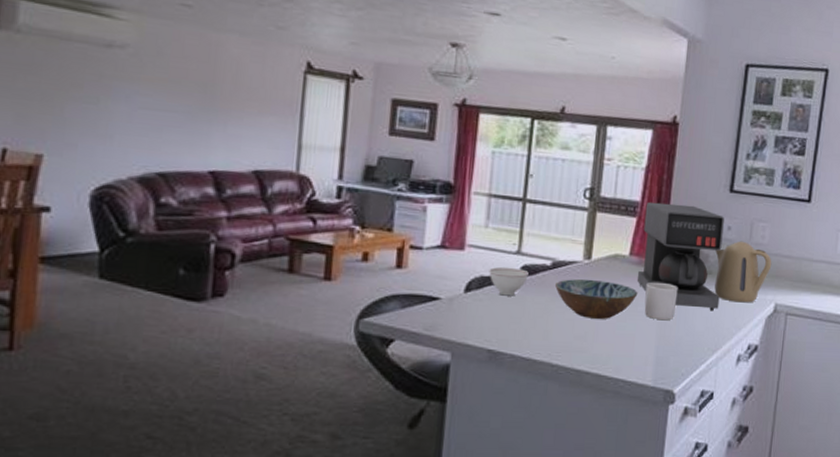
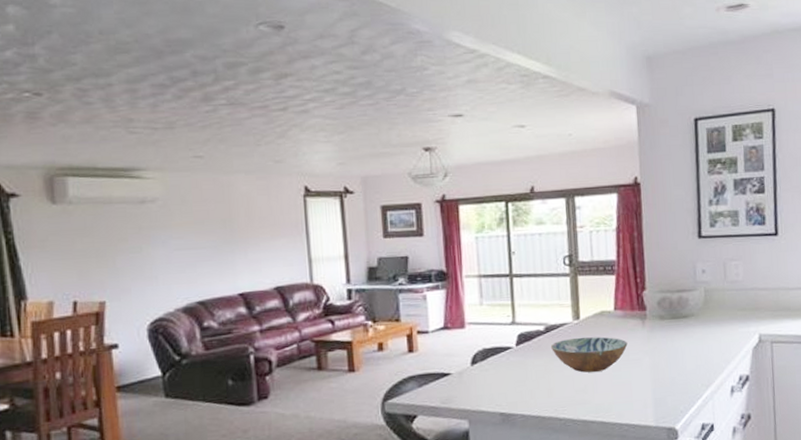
bowl: present [489,266,529,296] -> none [490,337,526,364]
coffee maker: present [636,201,724,311] -> none [622,256,706,350]
mug: present [644,282,678,321] -> none [634,330,666,365]
kettle: present [714,241,772,303] -> none [694,281,750,339]

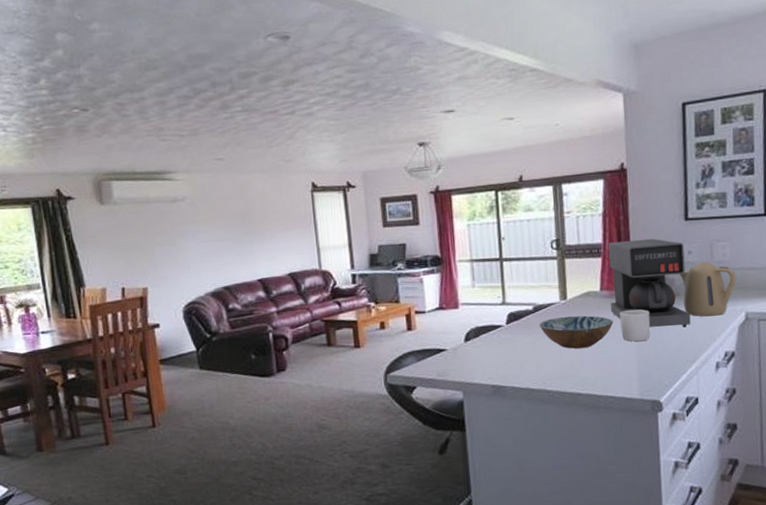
coffee maker: none [622,256,706,350] -> present [608,238,691,328]
mug: none [634,330,666,365] -> present [620,309,651,342]
kettle: none [694,281,750,339] -> present [680,261,737,317]

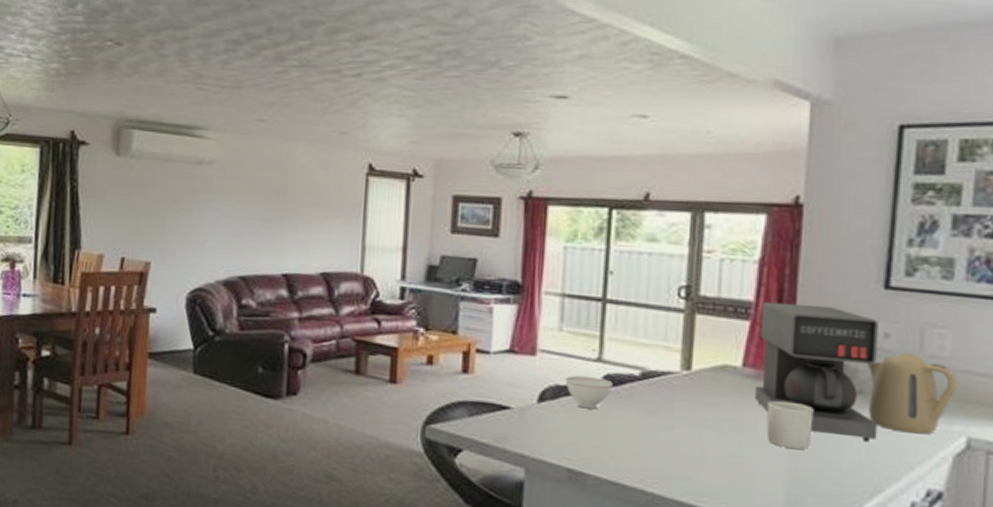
bowl: none [482,316,515,340] -> present [565,375,613,409]
bowl: present [538,315,613,349] -> none [645,392,757,443]

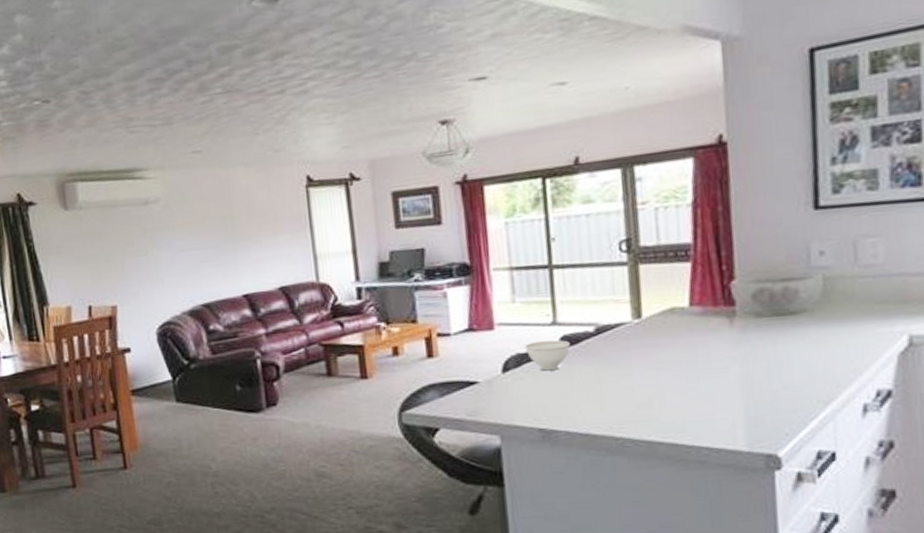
coffee maker: present [754,301,878,442] -> none [700,235,824,356]
mug: present [766,400,814,450] -> none [718,330,764,375]
kettle: present [867,352,959,435] -> none [807,265,895,341]

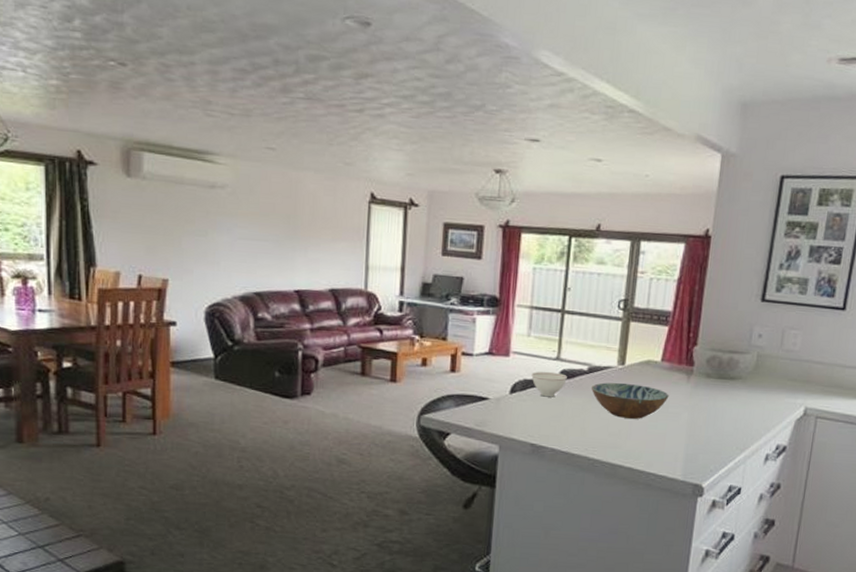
bowl: none [602,339,709,383] -> present [591,382,669,419]

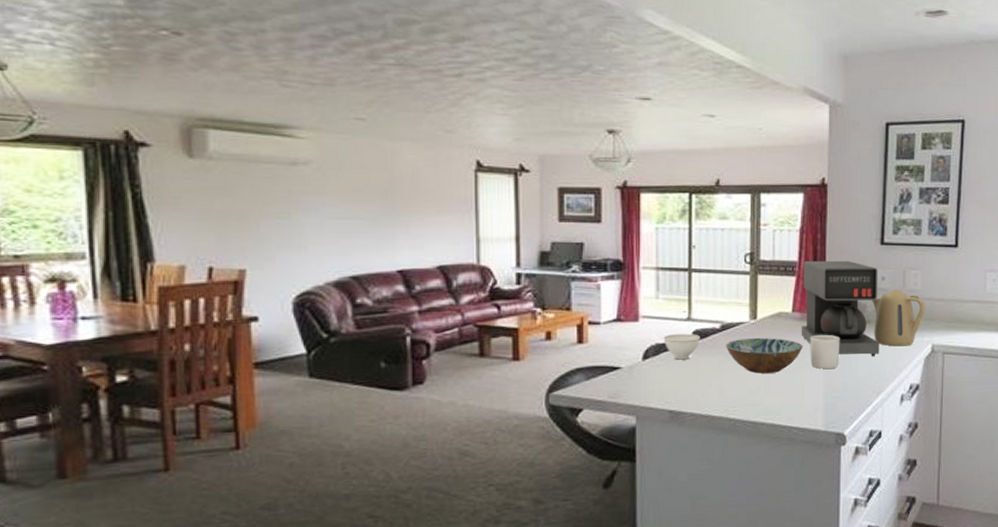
coffee maker: none [668,311,755,414] -> present [801,260,880,357]
mug: none [675,385,708,422] -> present [810,334,840,370]
kettle: none [744,347,803,407] -> present [872,289,926,347]

